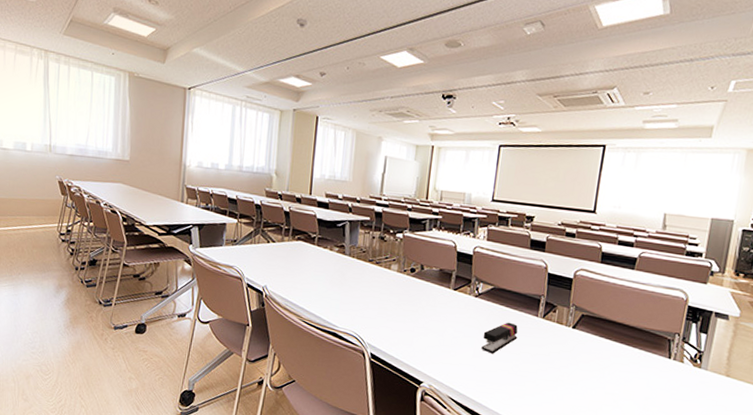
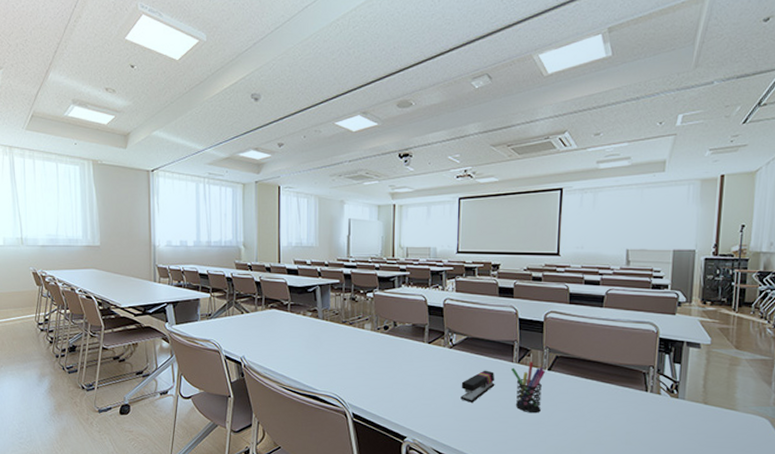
pen holder: none [535,317,570,371] -> present [512,361,546,414]

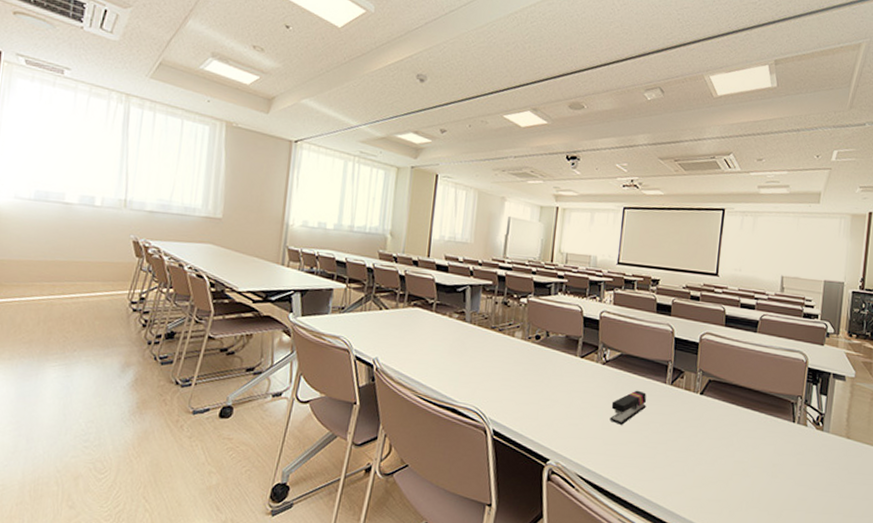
pen holder: present [512,361,546,414] -> none [664,384,698,440]

